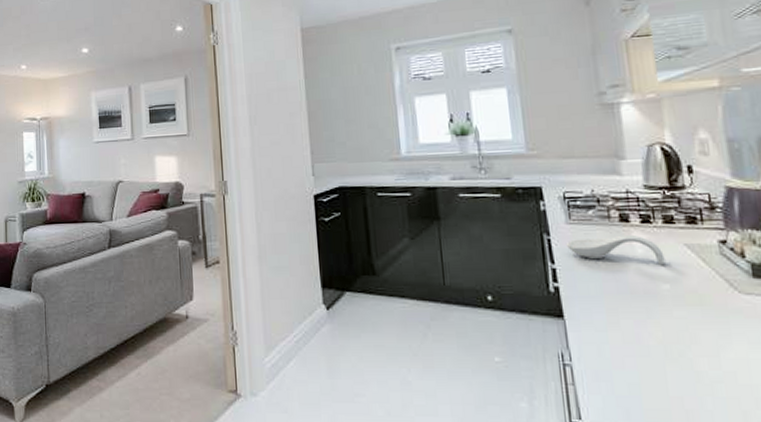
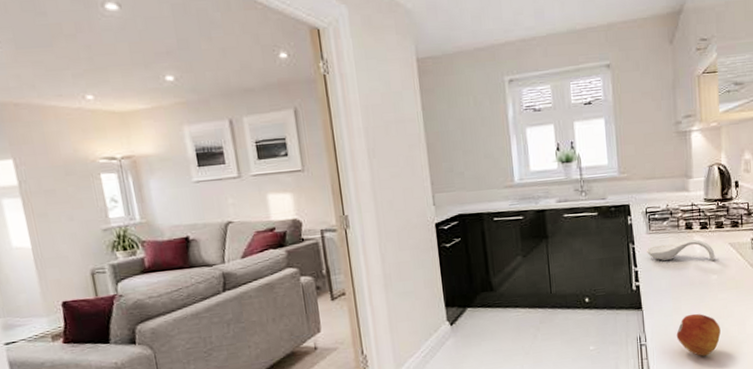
fruit: none [614,332,682,393] -> present [676,313,721,356]

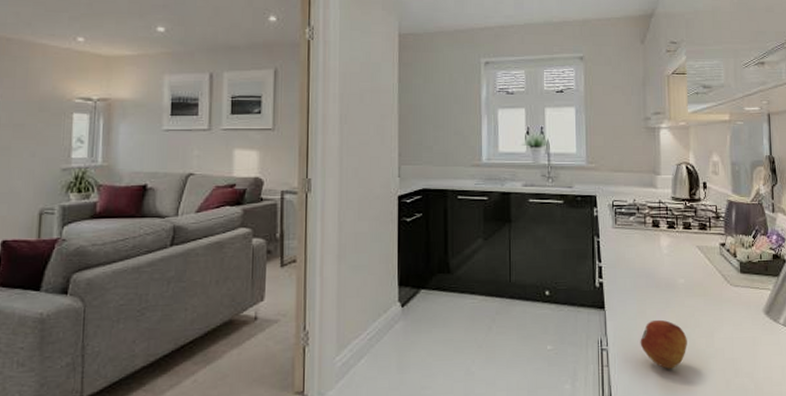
spoon rest: present [646,239,715,261] -> none [611,238,682,263]

